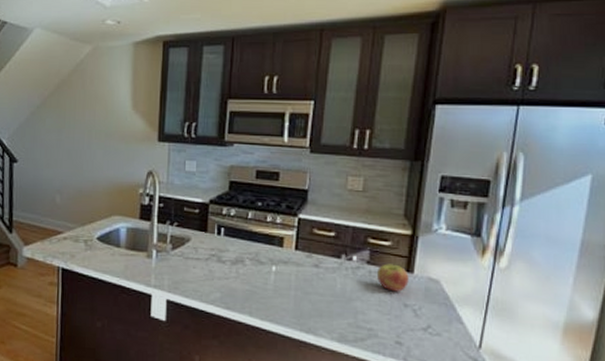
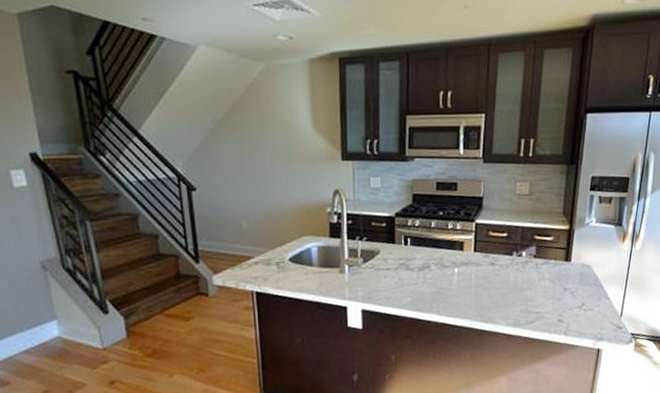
apple: present [376,264,409,292] -> none [542,255,567,279]

